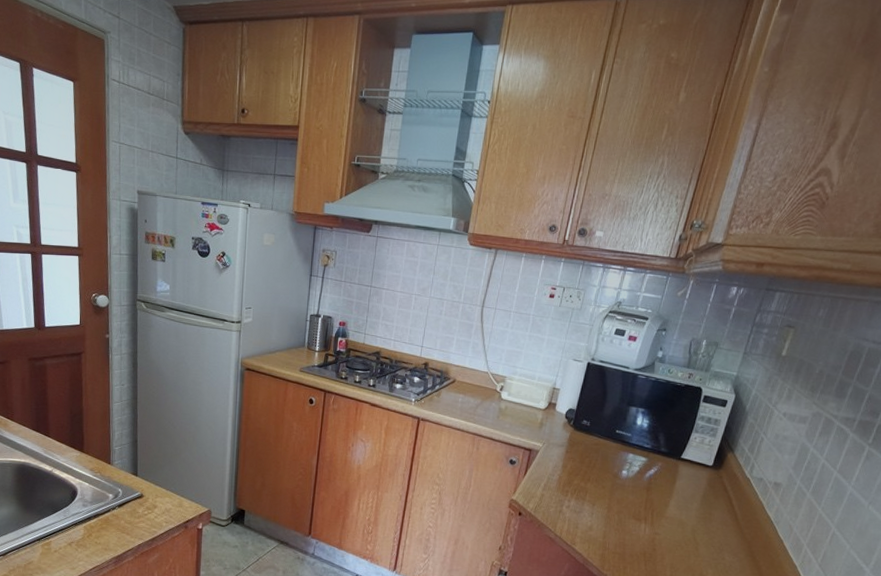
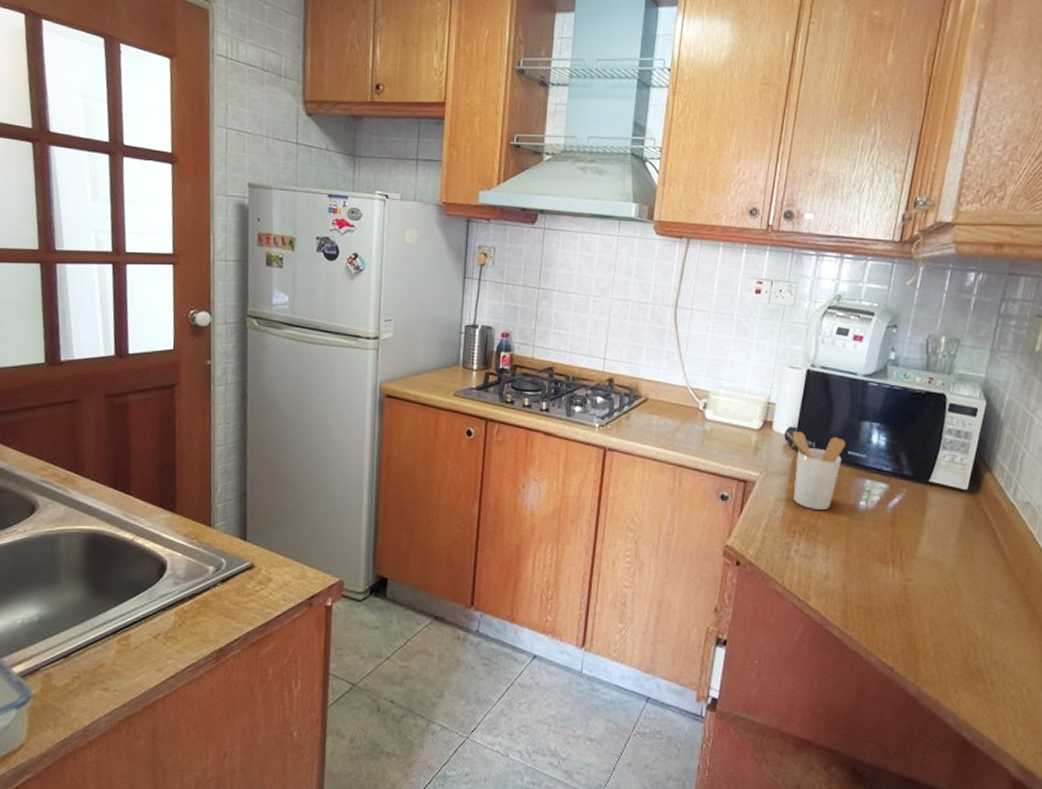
utensil holder: none [566,411,615,476] -> present [785,430,846,510]

